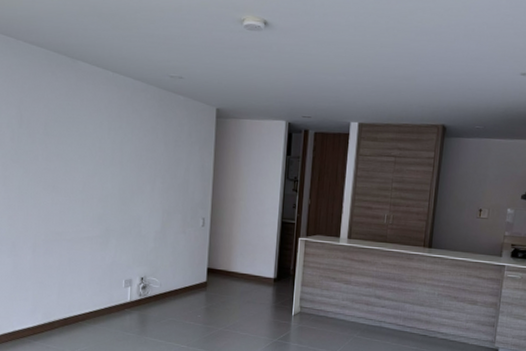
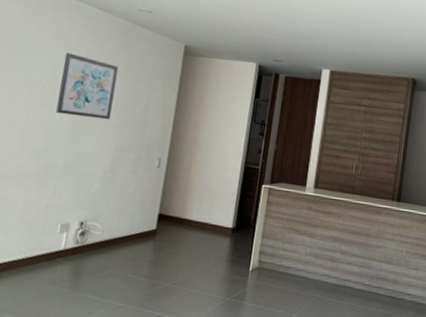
wall art: none [108,124,158,185] -> present [56,52,119,120]

